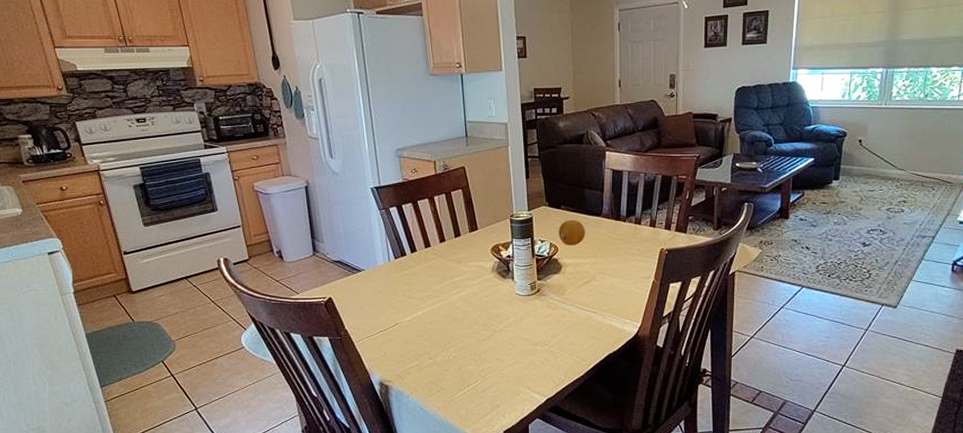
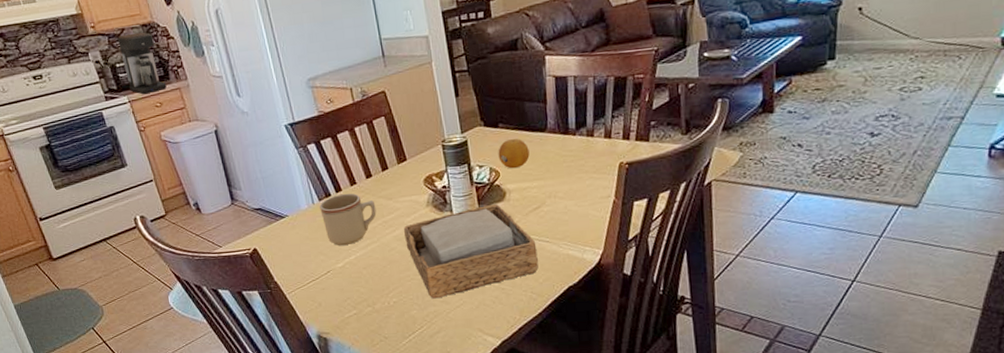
coffee maker: none [224,90,265,147] -> present [117,32,167,95]
mug: none [395,254,446,302] -> present [319,193,377,246]
napkin holder: none [469,275,584,356] -> present [404,204,539,299]

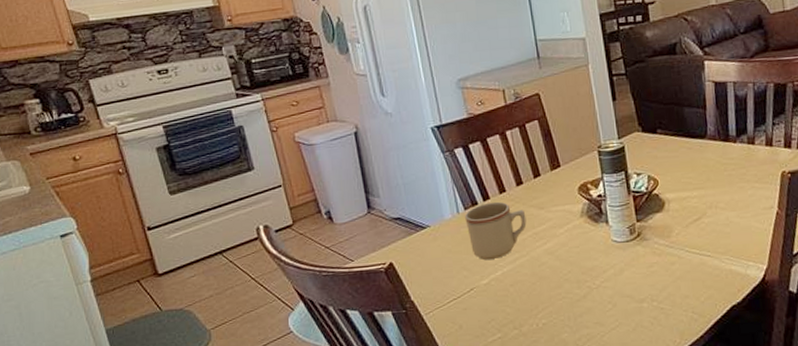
coffee maker: present [117,32,167,95] -> none [256,26,305,92]
napkin holder: present [404,204,539,299] -> none [556,214,700,320]
fruit: present [498,139,530,169] -> none [656,145,689,177]

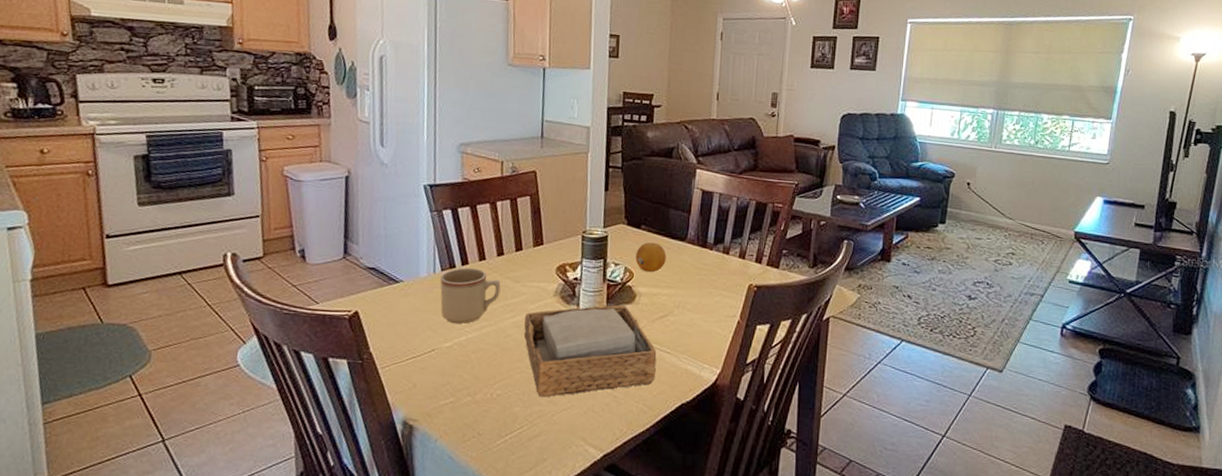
napkin holder: none [556,214,700,320] -> present [523,304,657,397]
fruit: none [656,145,689,177] -> present [635,242,666,273]

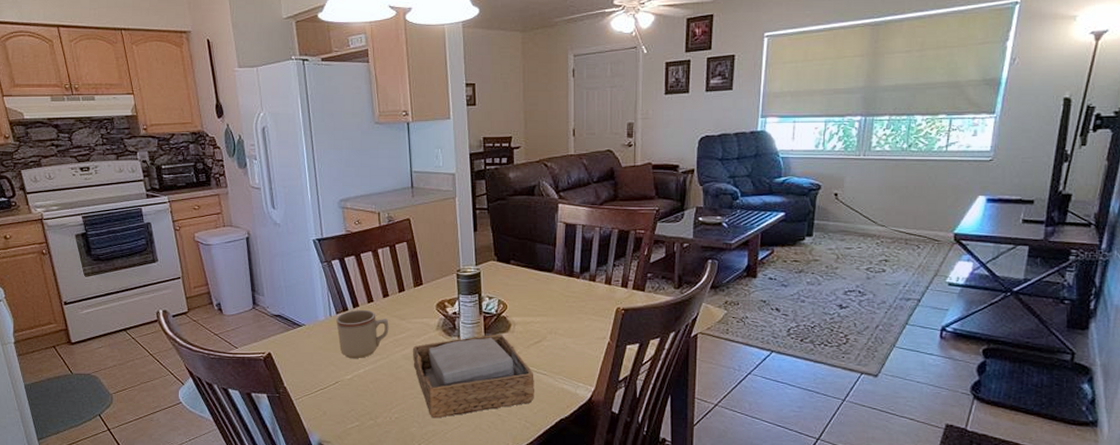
fruit: present [635,242,666,273] -> none [507,276,536,303]

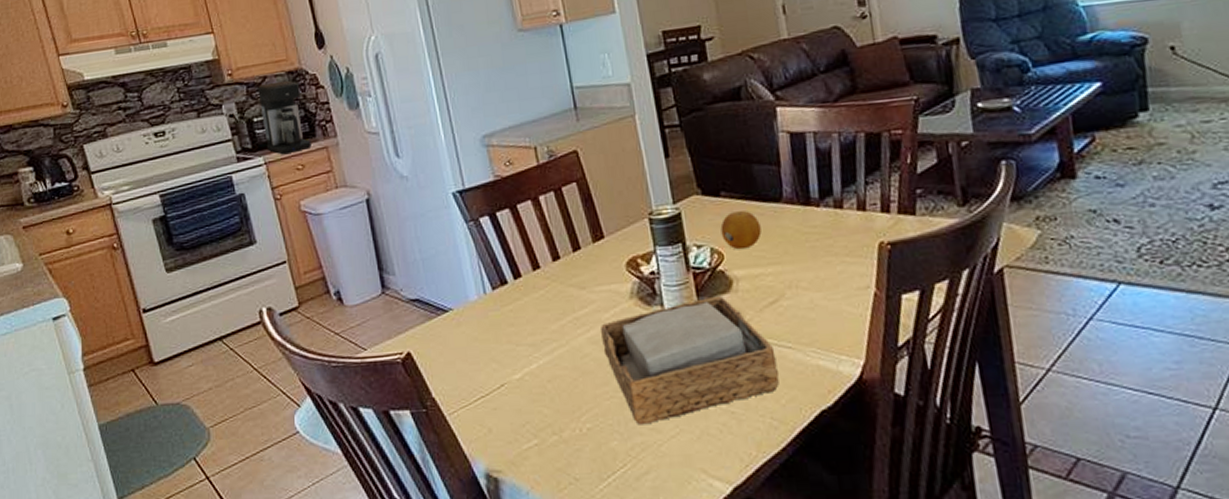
coffee maker: none [167,139,207,197] -> present [258,80,312,155]
mug: present [336,309,389,359] -> none [493,280,566,351]
fruit: none [507,276,536,303] -> present [720,211,762,250]

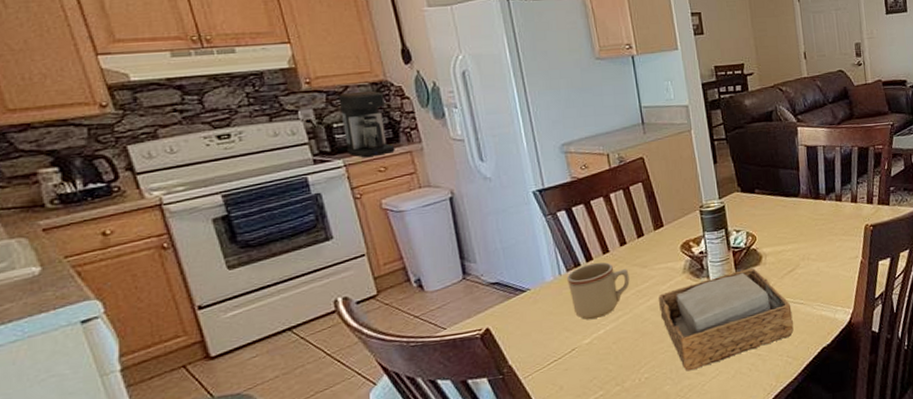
mug: none [493,280,566,351] -> present [567,262,630,320]
fruit: present [720,211,762,250] -> none [754,204,784,233]

